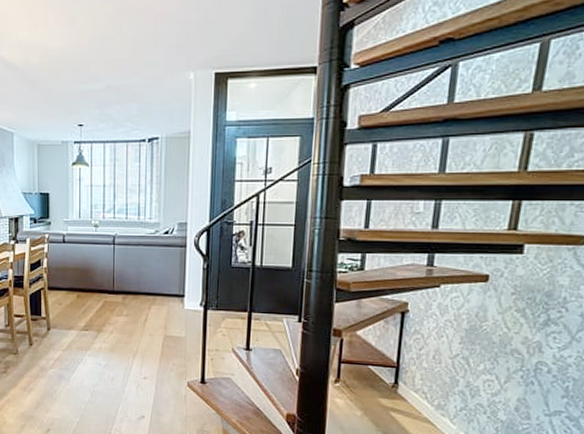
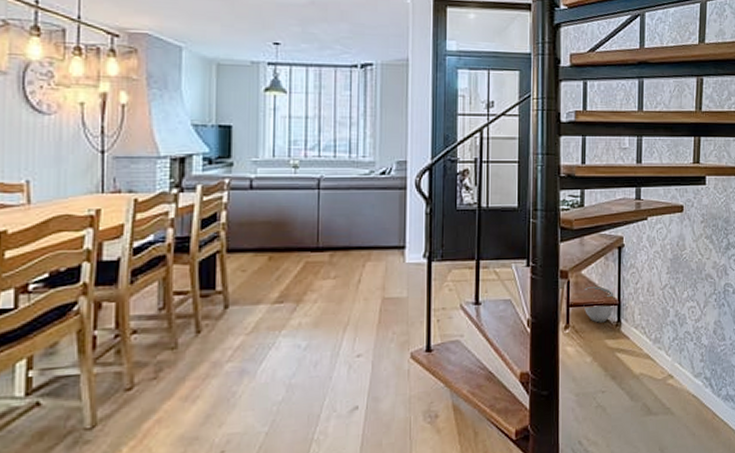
planter: none [357,347,393,382] -> present [584,286,614,323]

